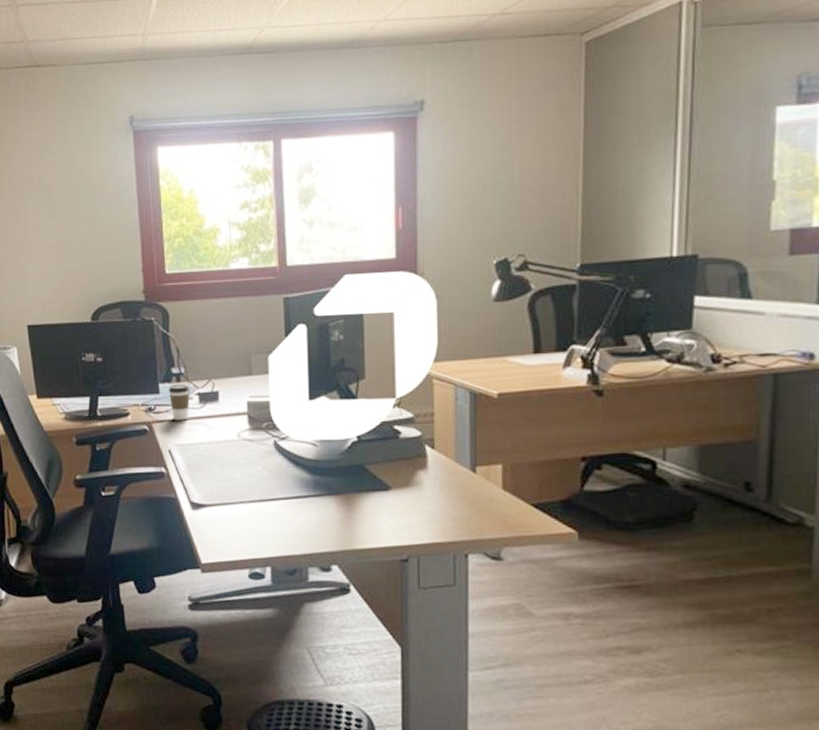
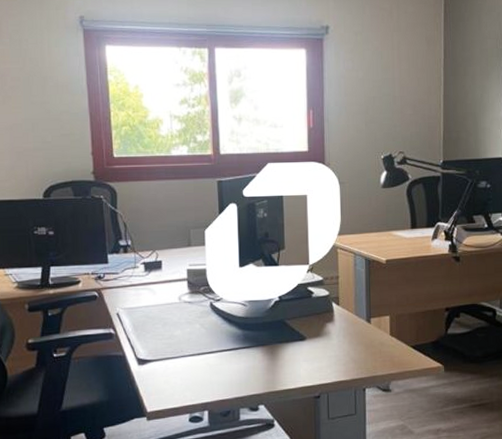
coffee cup: present [168,384,190,421] -> none [116,254,136,287]

